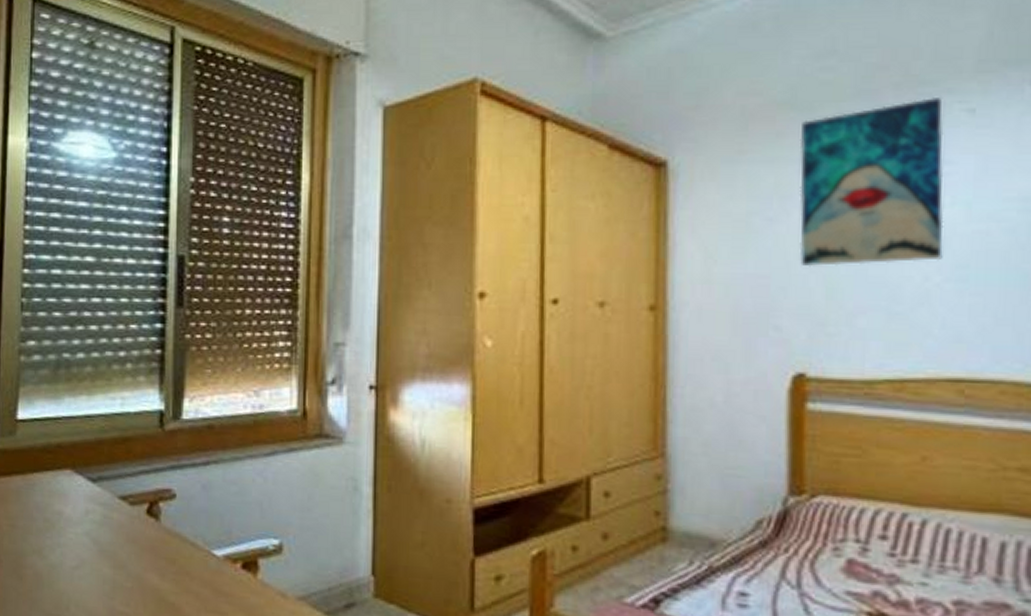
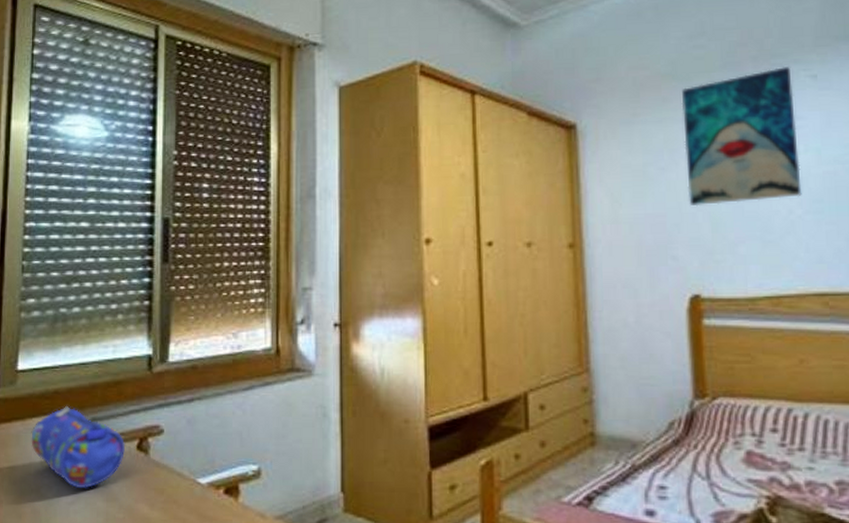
pencil case: none [32,461,135,554] -> present [31,405,126,489]

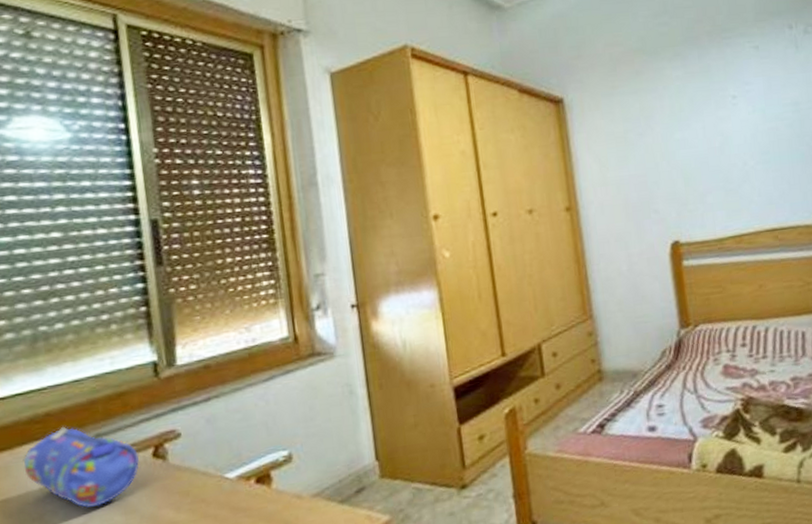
wall art: present [681,67,802,207] -> none [652,40,753,165]

